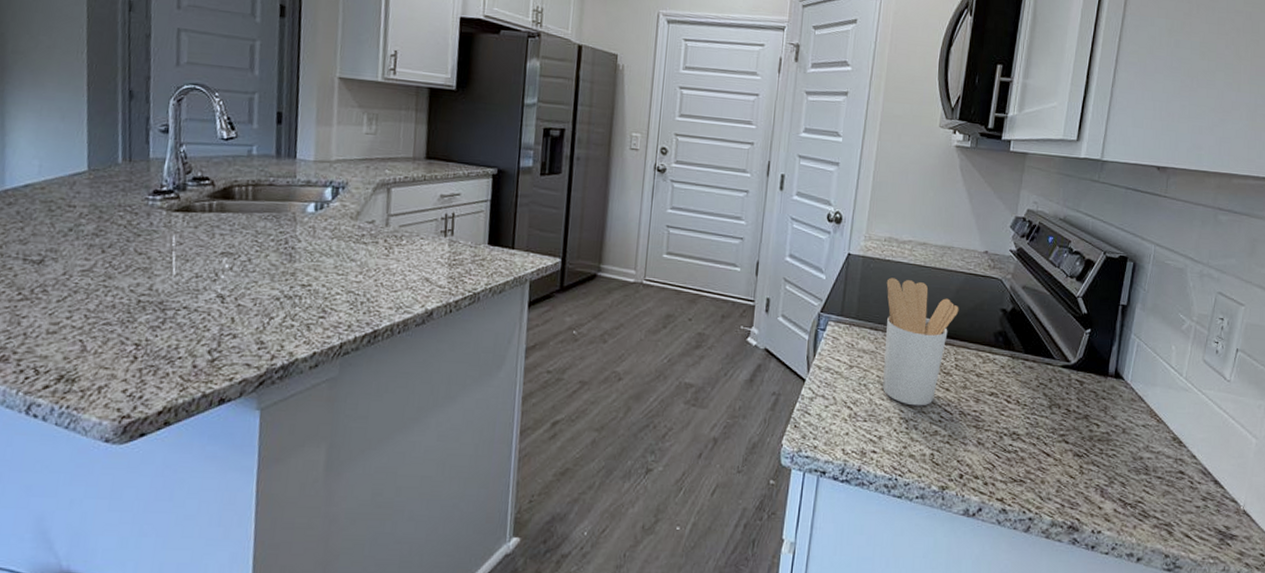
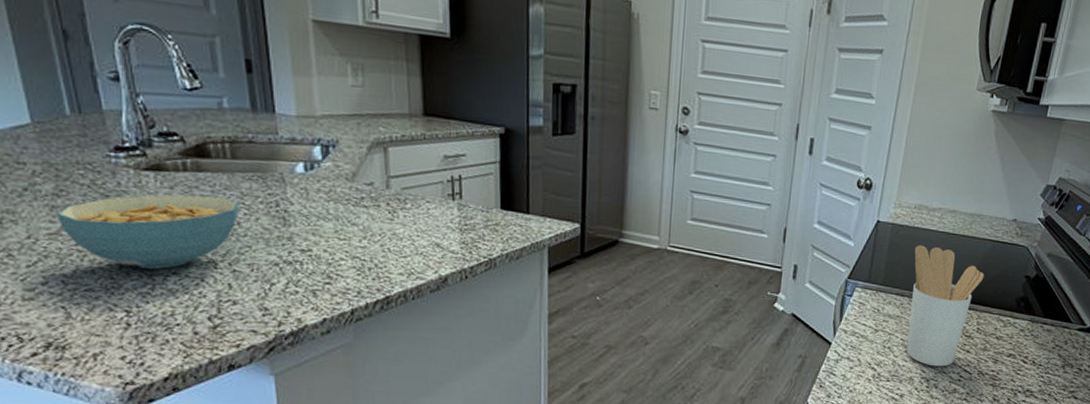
cereal bowl: none [91,233,253,304] -> present [56,194,240,269]

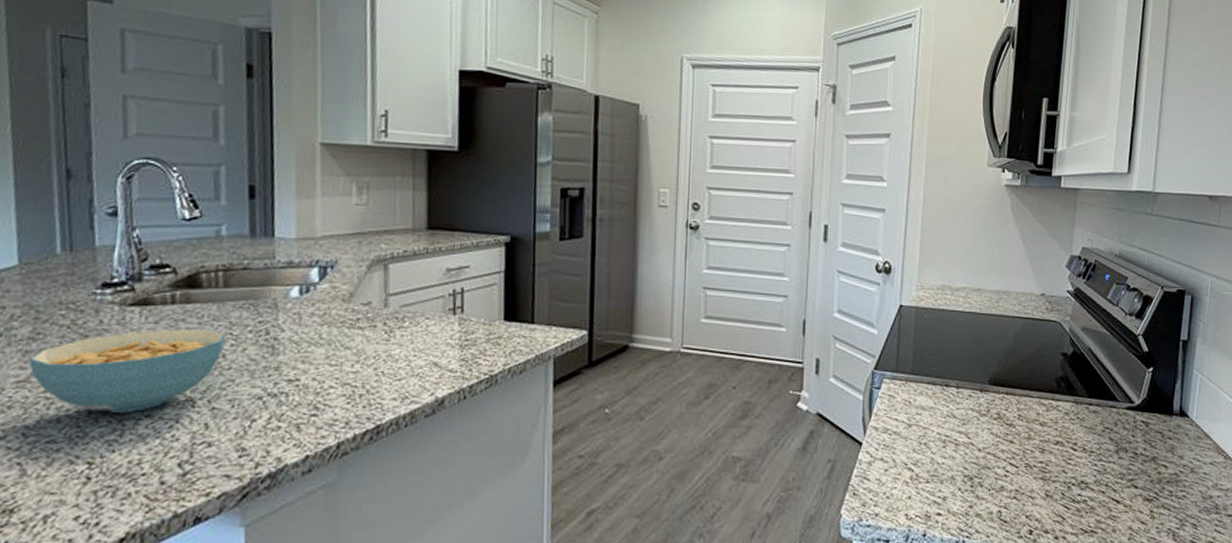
utensil holder: present [906,245,985,367] -> none [942,328,1019,462]

